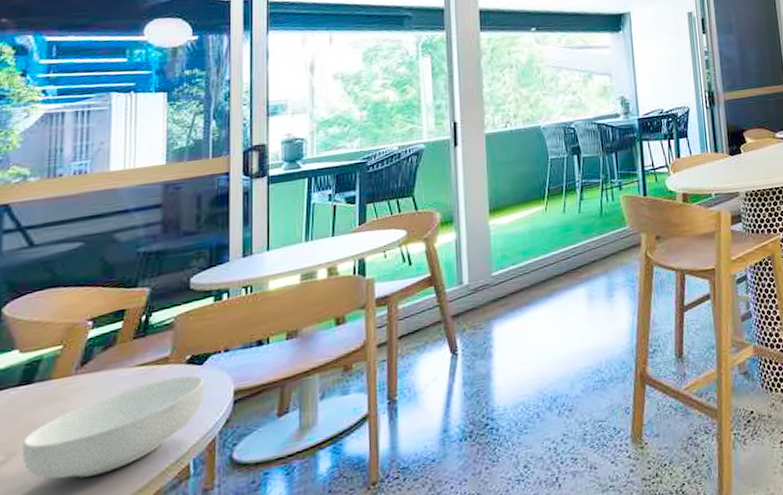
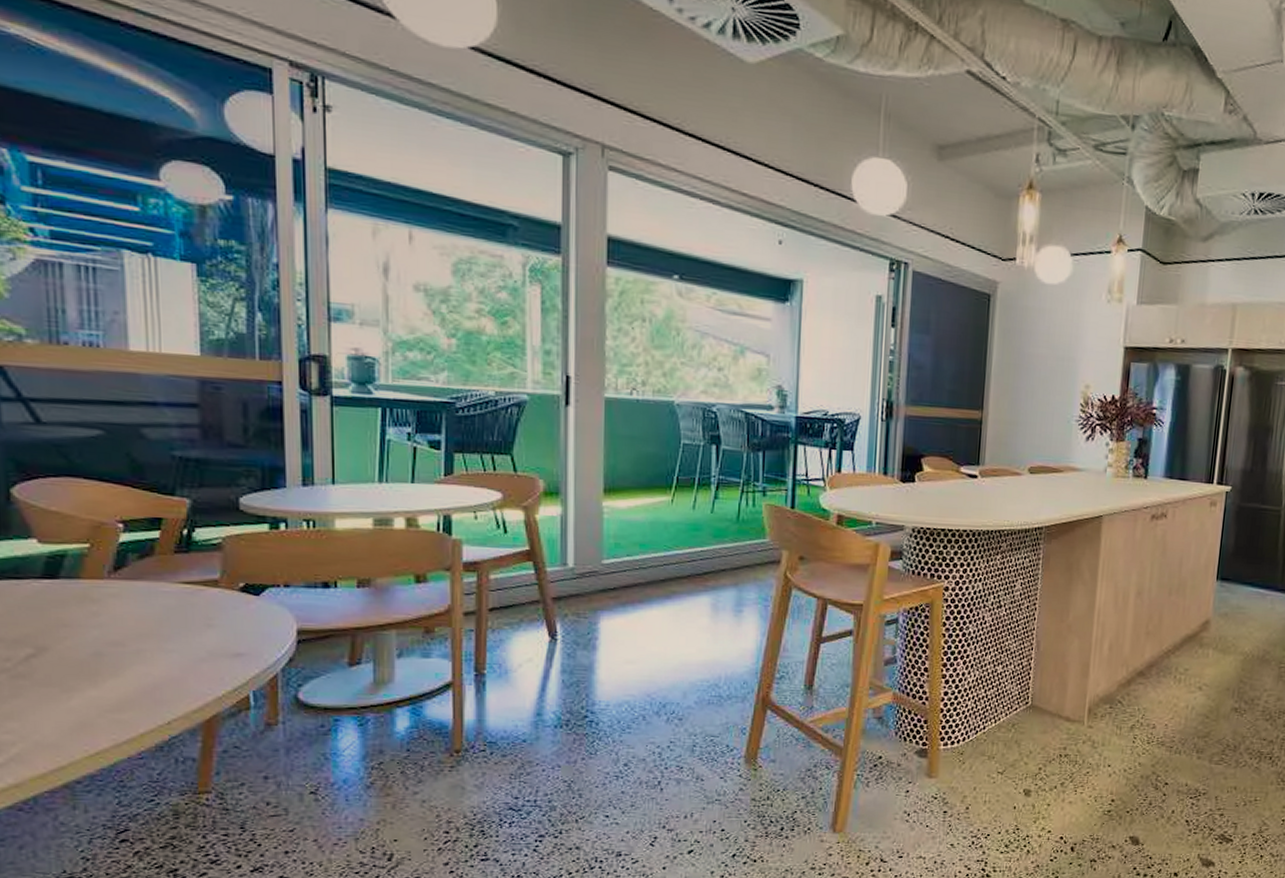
cereal bowl: present [21,375,205,479] -> none [53,603,263,687]

